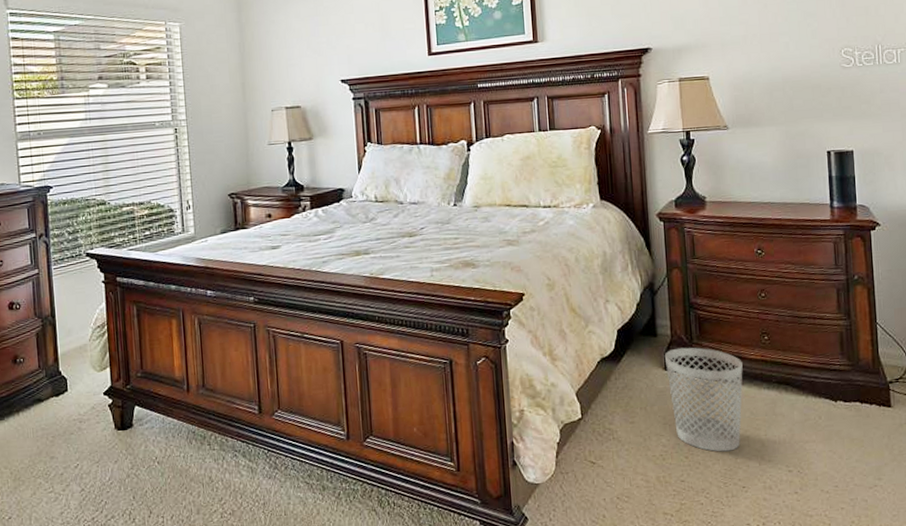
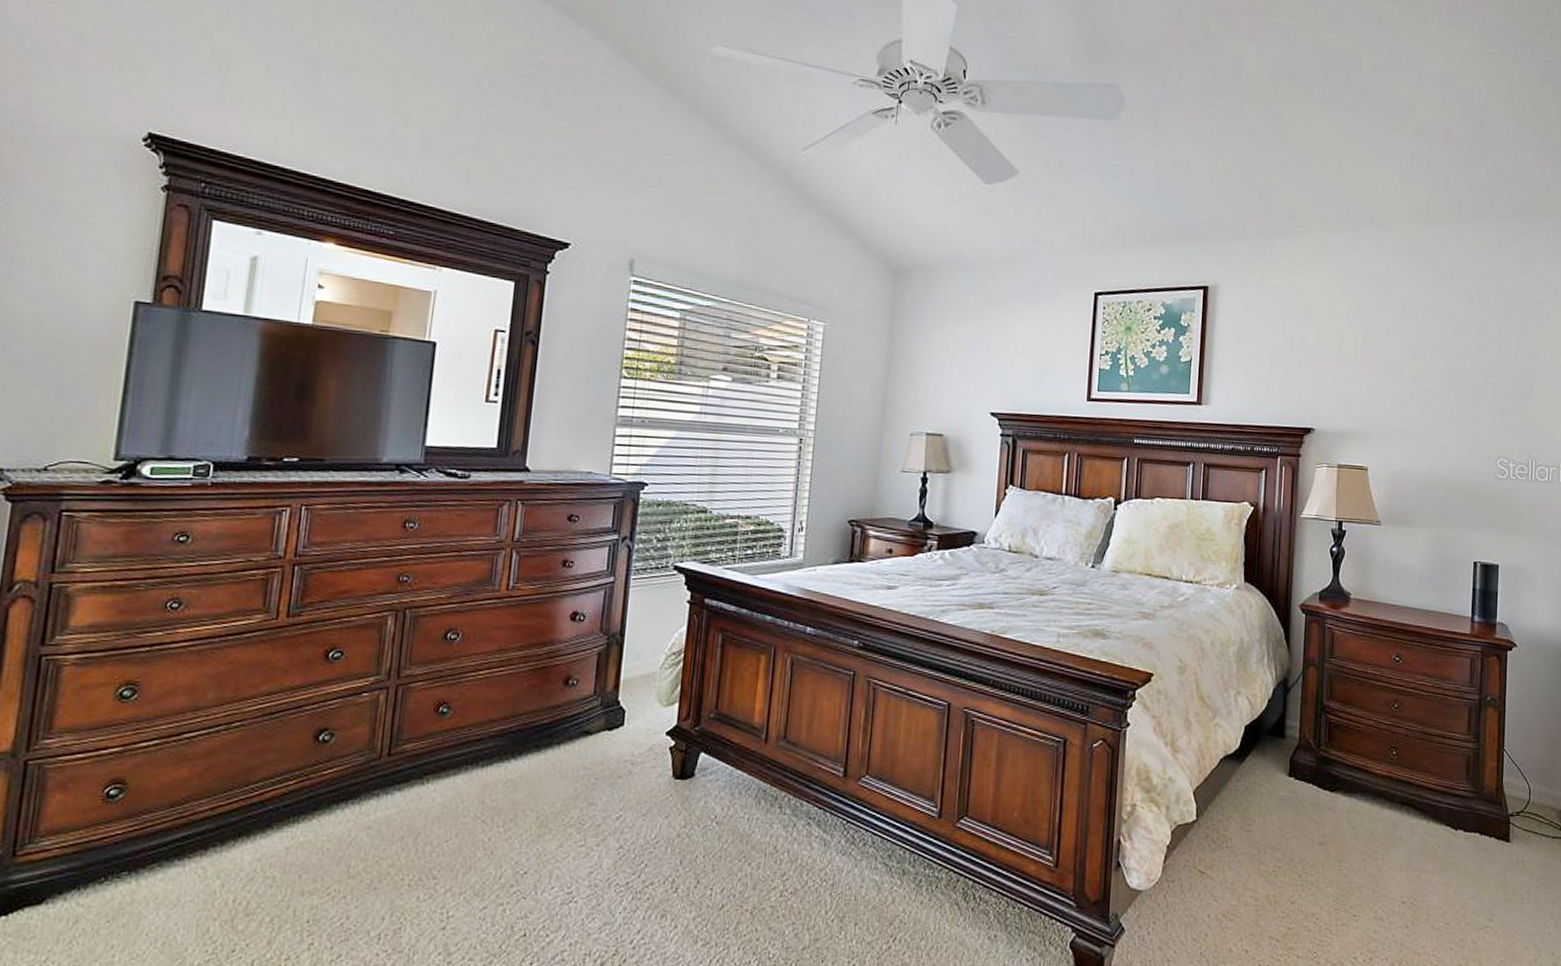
wastebasket: present [665,347,743,452] -> none [1290,753,1368,874]

